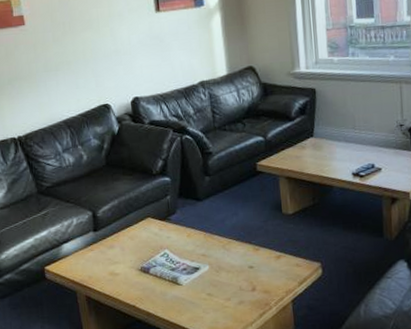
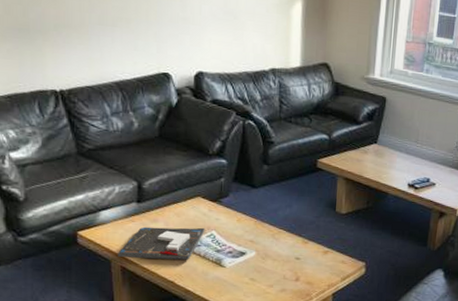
board game: none [82,247,159,287] -> present [118,226,205,260]

